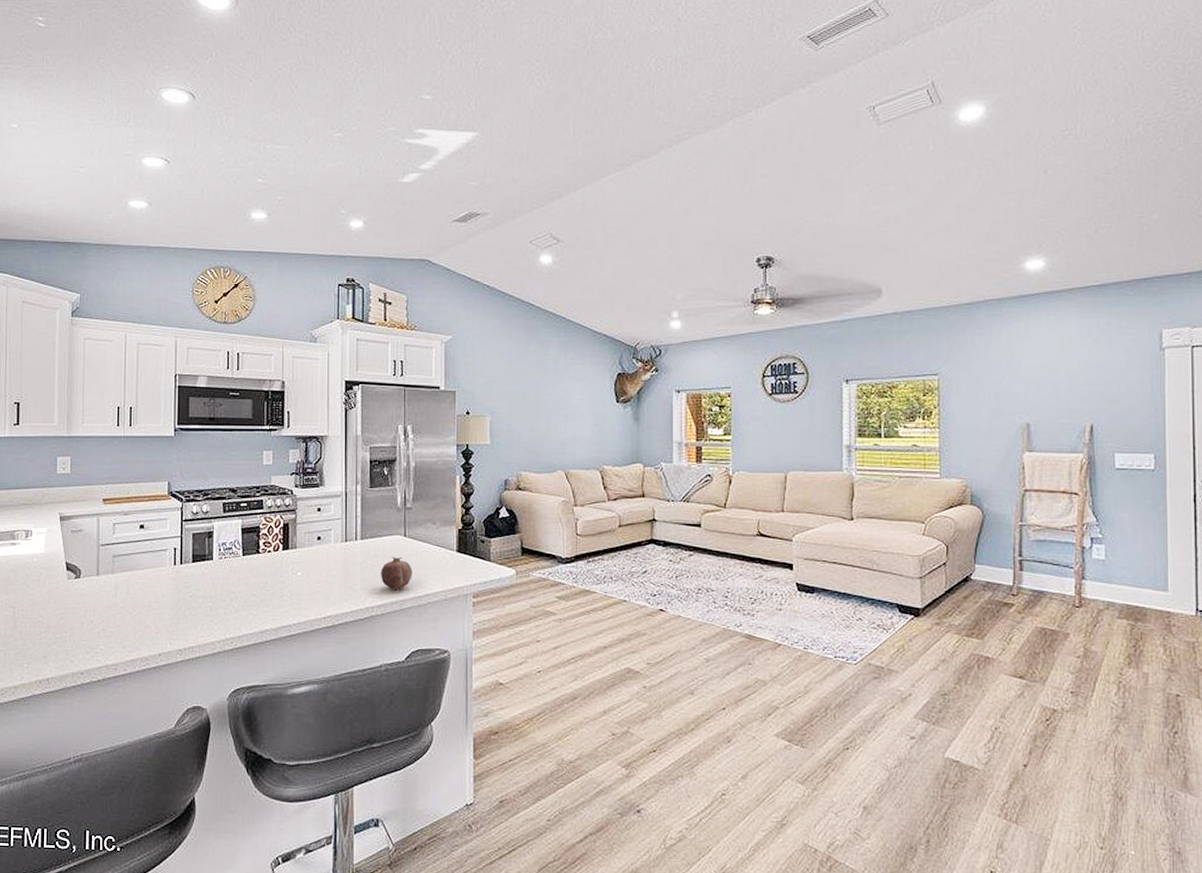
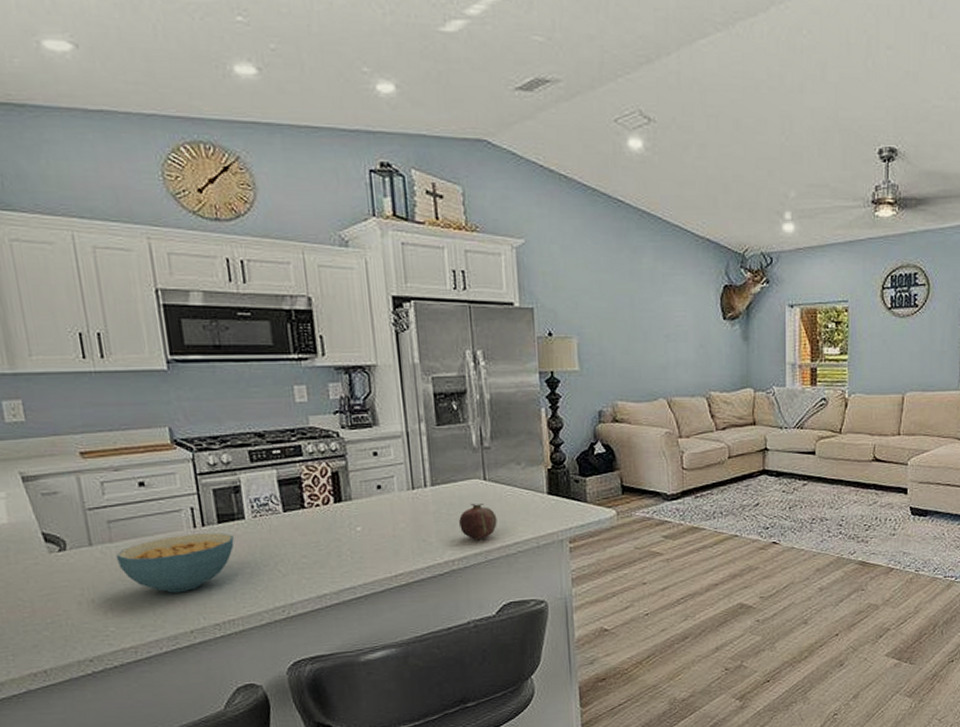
cereal bowl: none [114,570,202,620] -> present [116,532,234,593]

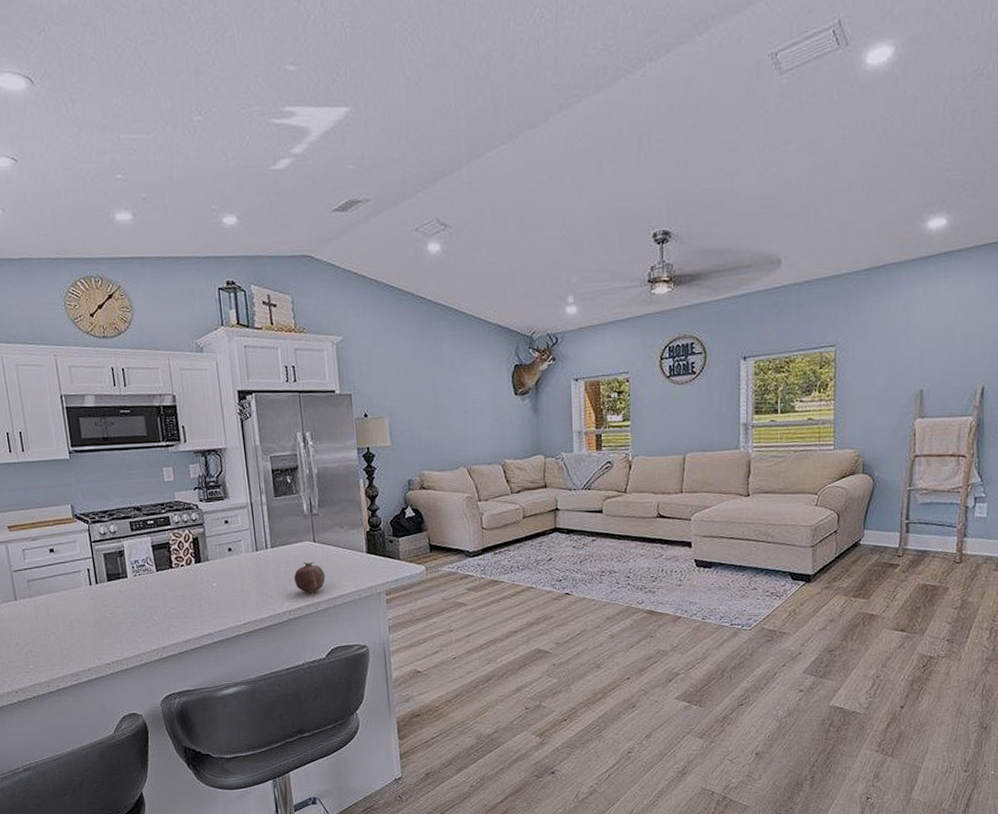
cereal bowl: present [116,532,234,593] -> none [34,589,120,638]

